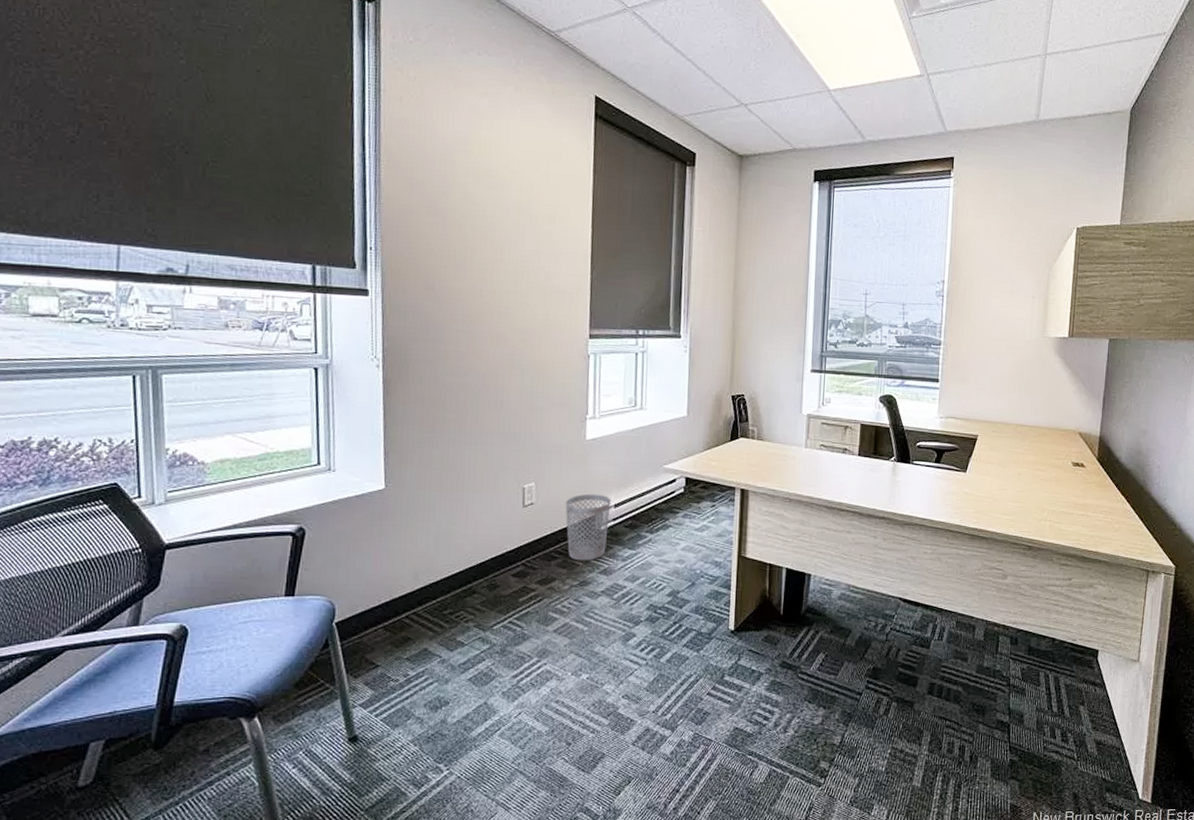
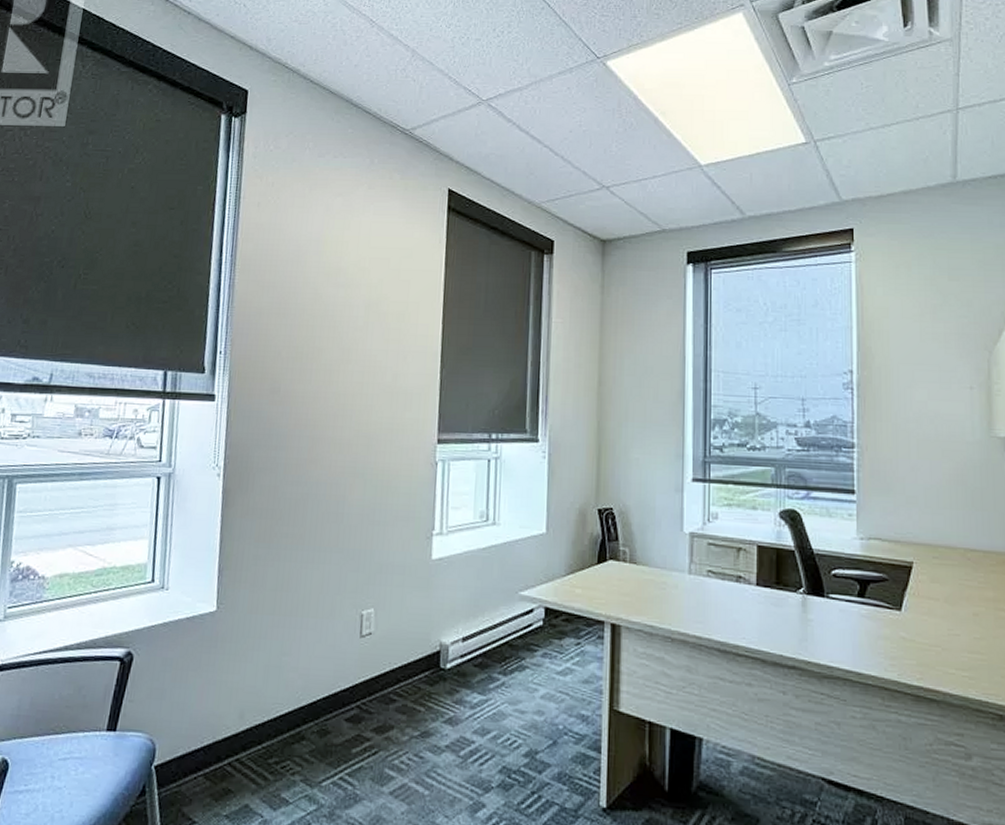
wastebasket: present [565,493,611,561] -> none [406,623,459,707]

